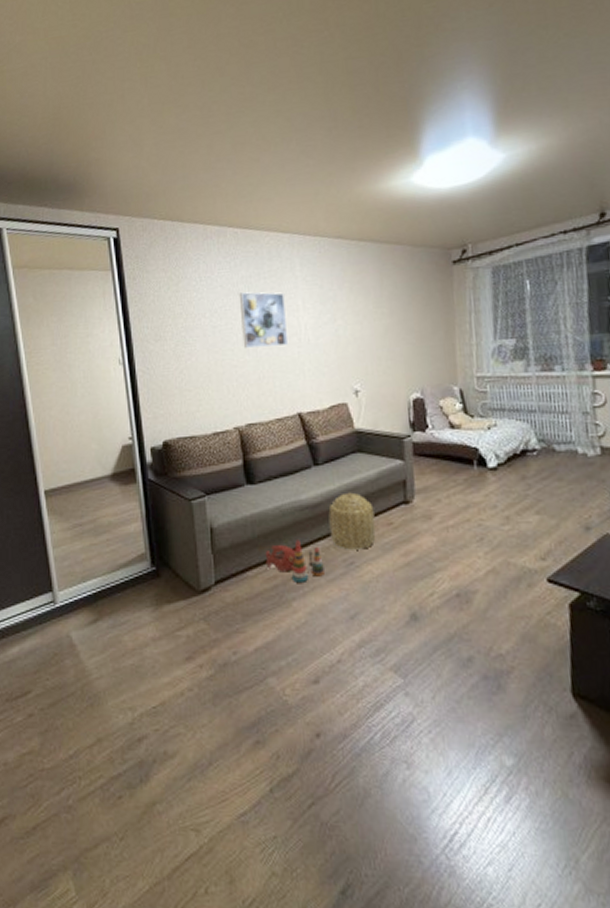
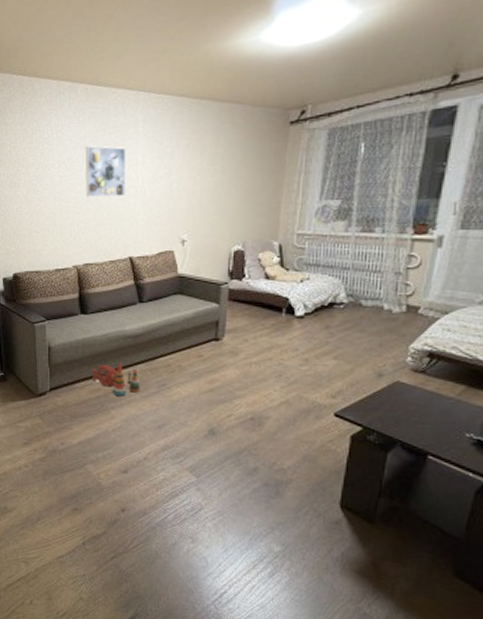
basket: present [328,492,376,550] -> none [147,327,188,375]

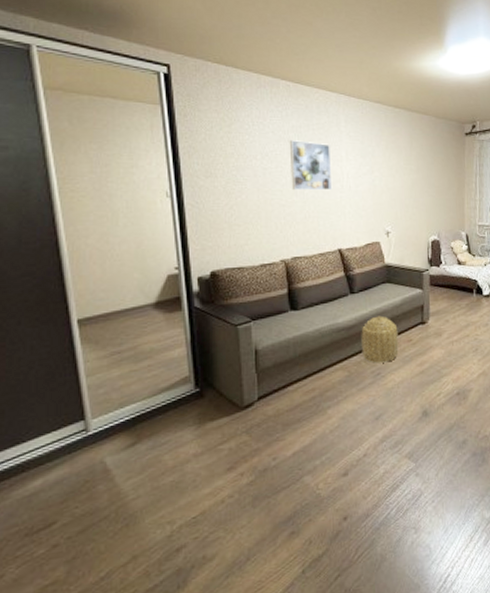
stacking toy: present [91,361,140,396] -> none [305,355,356,393]
basket: none [147,327,188,375] -> present [361,316,399,363]

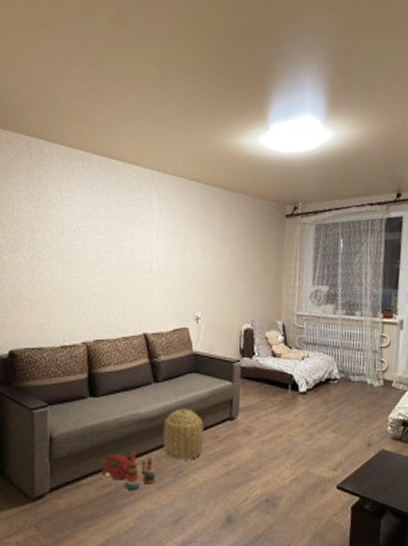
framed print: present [289,140,333,191] -> none [98,217,141,271]
stacking toy: none [305,355,356,393] -> present [101,448,155,490]

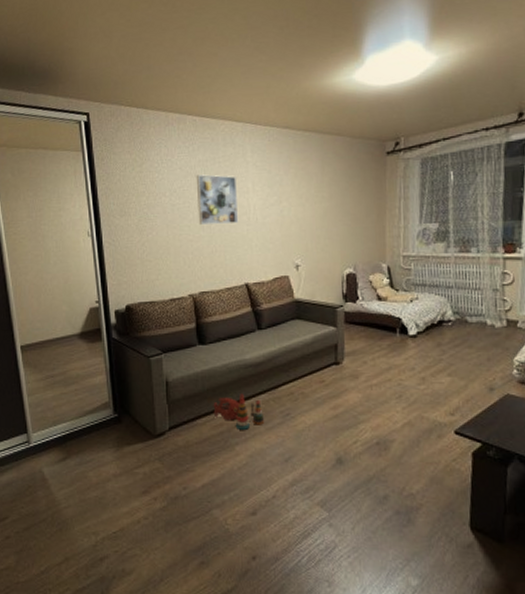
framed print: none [98,217,141,271] -> present [196,174,239,225]
basket: present [163,408,203,460] -> none [269,353,310,403]

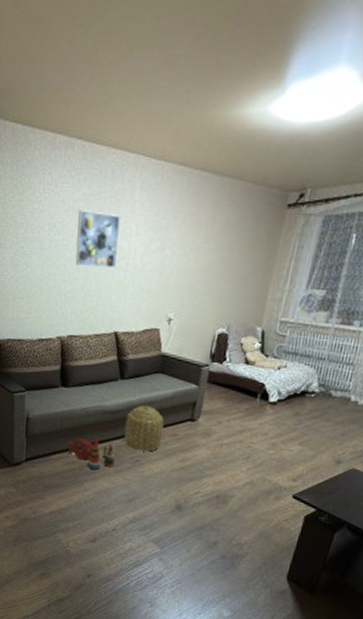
basket: none [269,353,310,403] -> present [124,405,164,452]

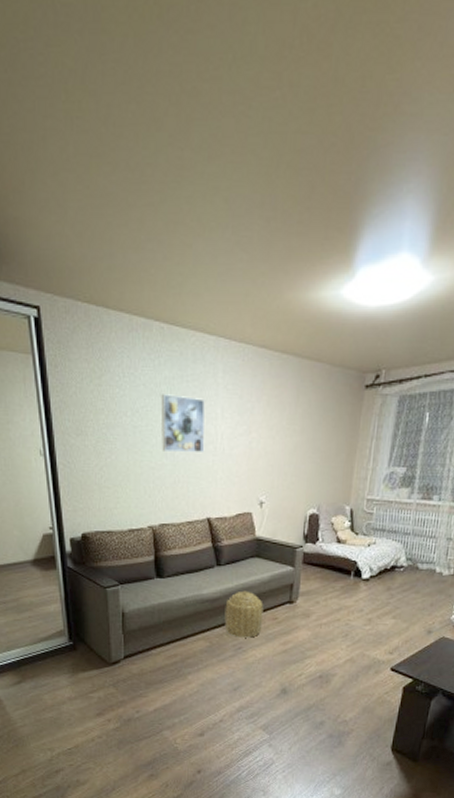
stacking toy: present [67,435,115,470] -> none [168,625,217,661]

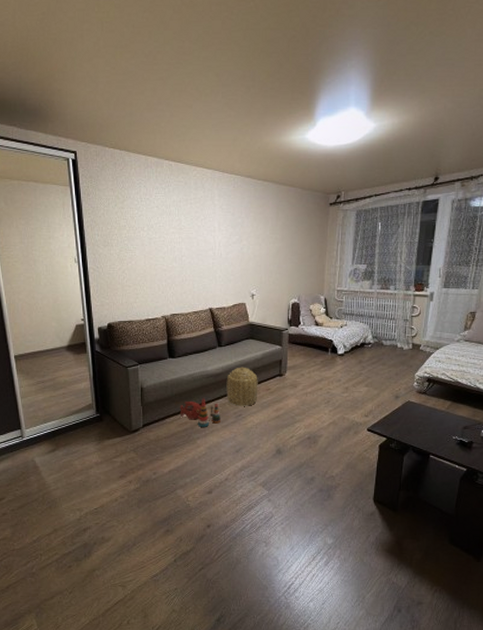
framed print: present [161,394,205,453] -> none [170,213,206,258]
stacking toy: none [168,625,217,661] -> present [179,397,220,427]

